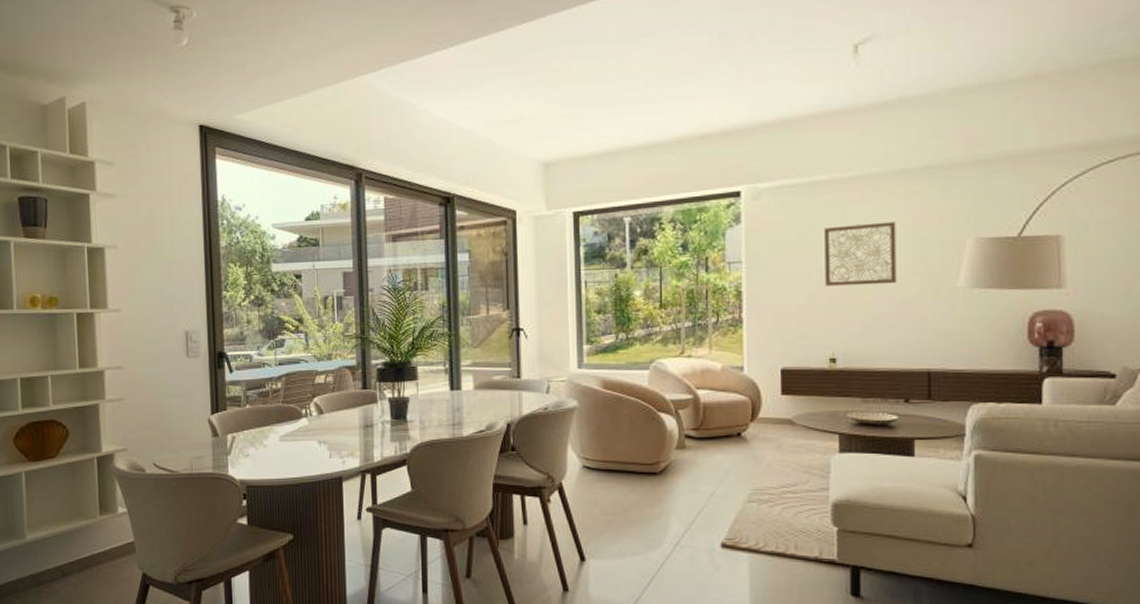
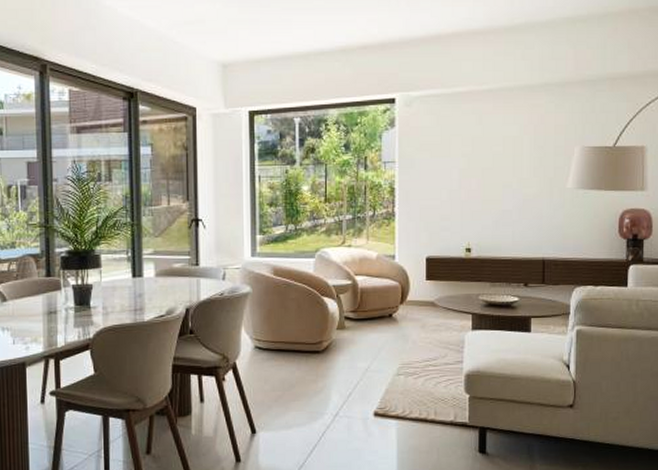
wall art: present [825,222,897,287] -> none [464,130,521,185]

